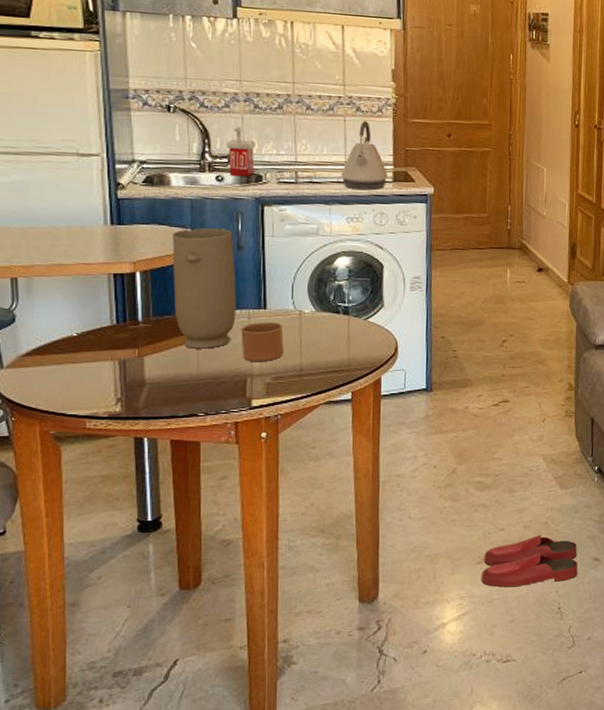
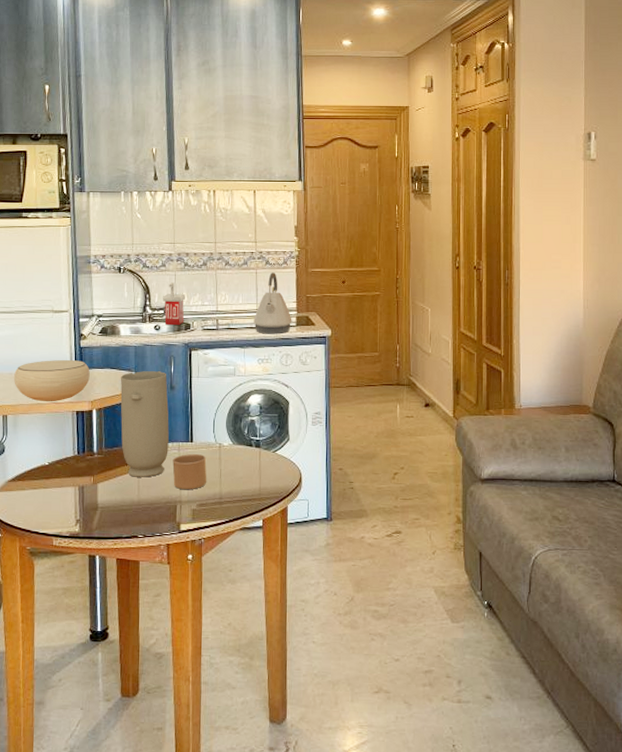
bowl: none [26,212,131,263] -> present [14,359,90,402]
slippers: present [481,534,578,588] -> none [378,667,471,720]

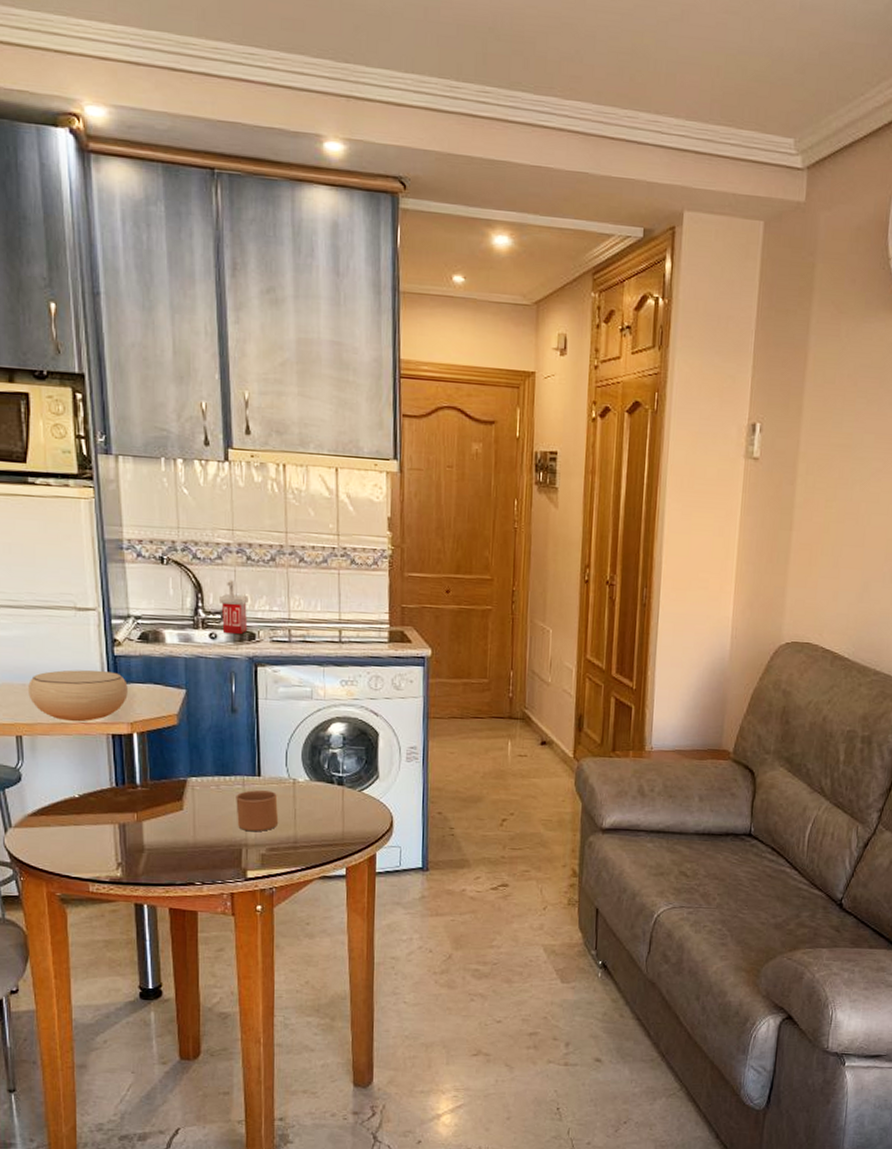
vase: present [120,370,169,477] -> none [167,688,231,816]
kettle: present [254,273,292,335] -> none [335,575,384,652]

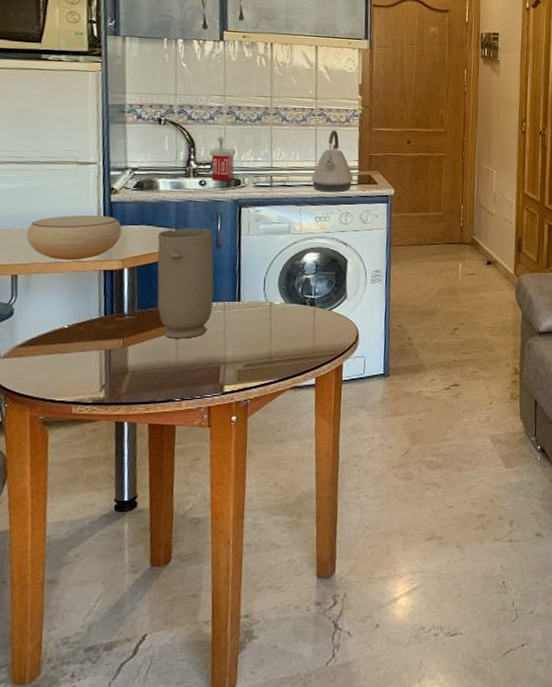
vase: none [167,688,231,816] -> present [157,227,214,339]
mug: present [236,790,279,832] -> none [216,314,256,351]
kettle: none [335,575,384,652] -> present [311,130,354,193]

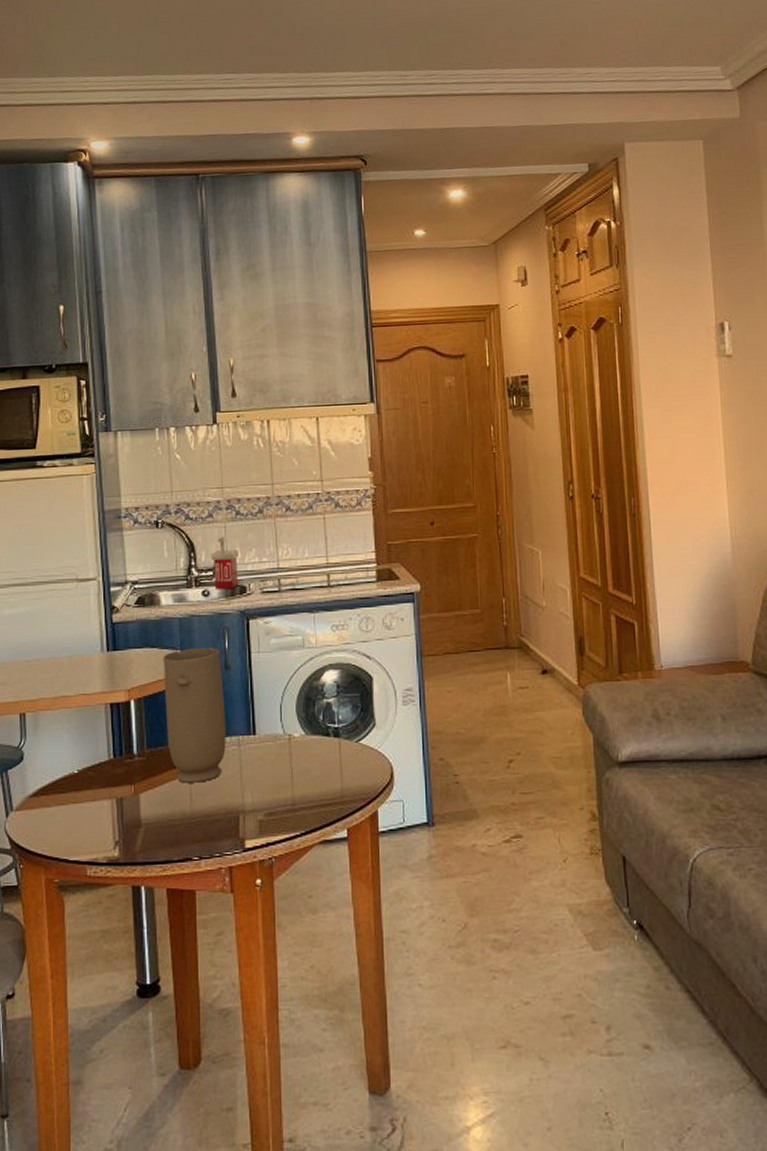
bowl: present [27,215,122,261] -> none [32,639,125,694]
kettle: present [311,130,354,193] -> none [324,517,372,594]

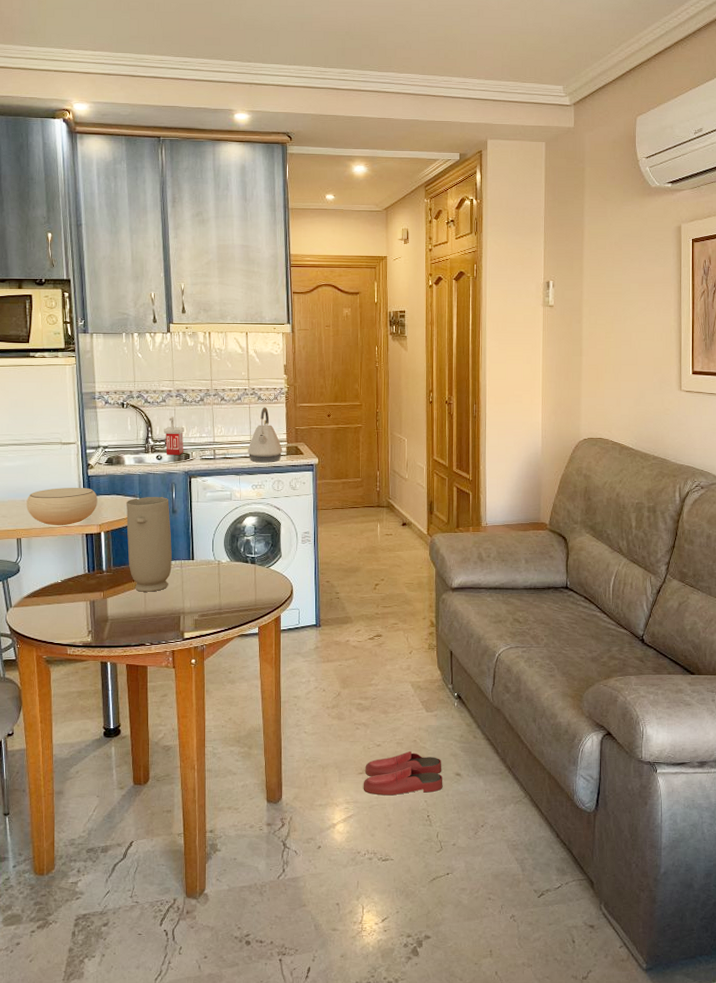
bowl: none [32,639,125,694] -> present [26,487,98,526]
kettle: none [324,517,372,594] -> present [248,407,283,463]
slippers: none [507,1010,626,1082] -> present [363,750,443,796]

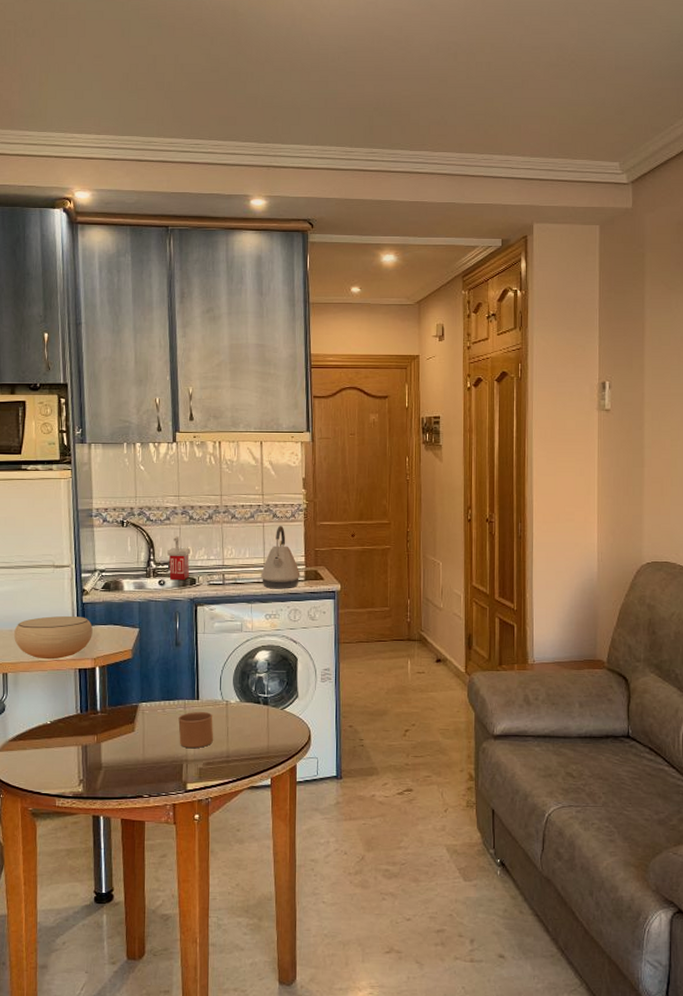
vase: present [126,496,172,592] -> none [124,626,175,736]
mug: none [176,571,208,603] -> present [178,712,214,749]
slippers: present [363,750,443,796] -> none [390,926,484,980]

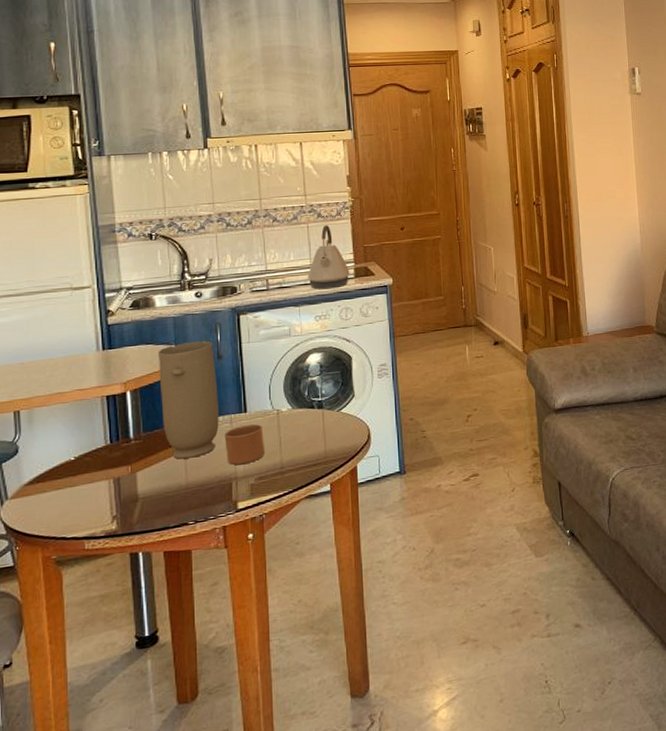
bowl: present [14,615,93,660] -> none [26,339,121,391]
vase: none [124,626,175,736] -> present [157,340,219,459]
soap dispenser: present [167,536,191,580] -> none [203,245,229,290]

